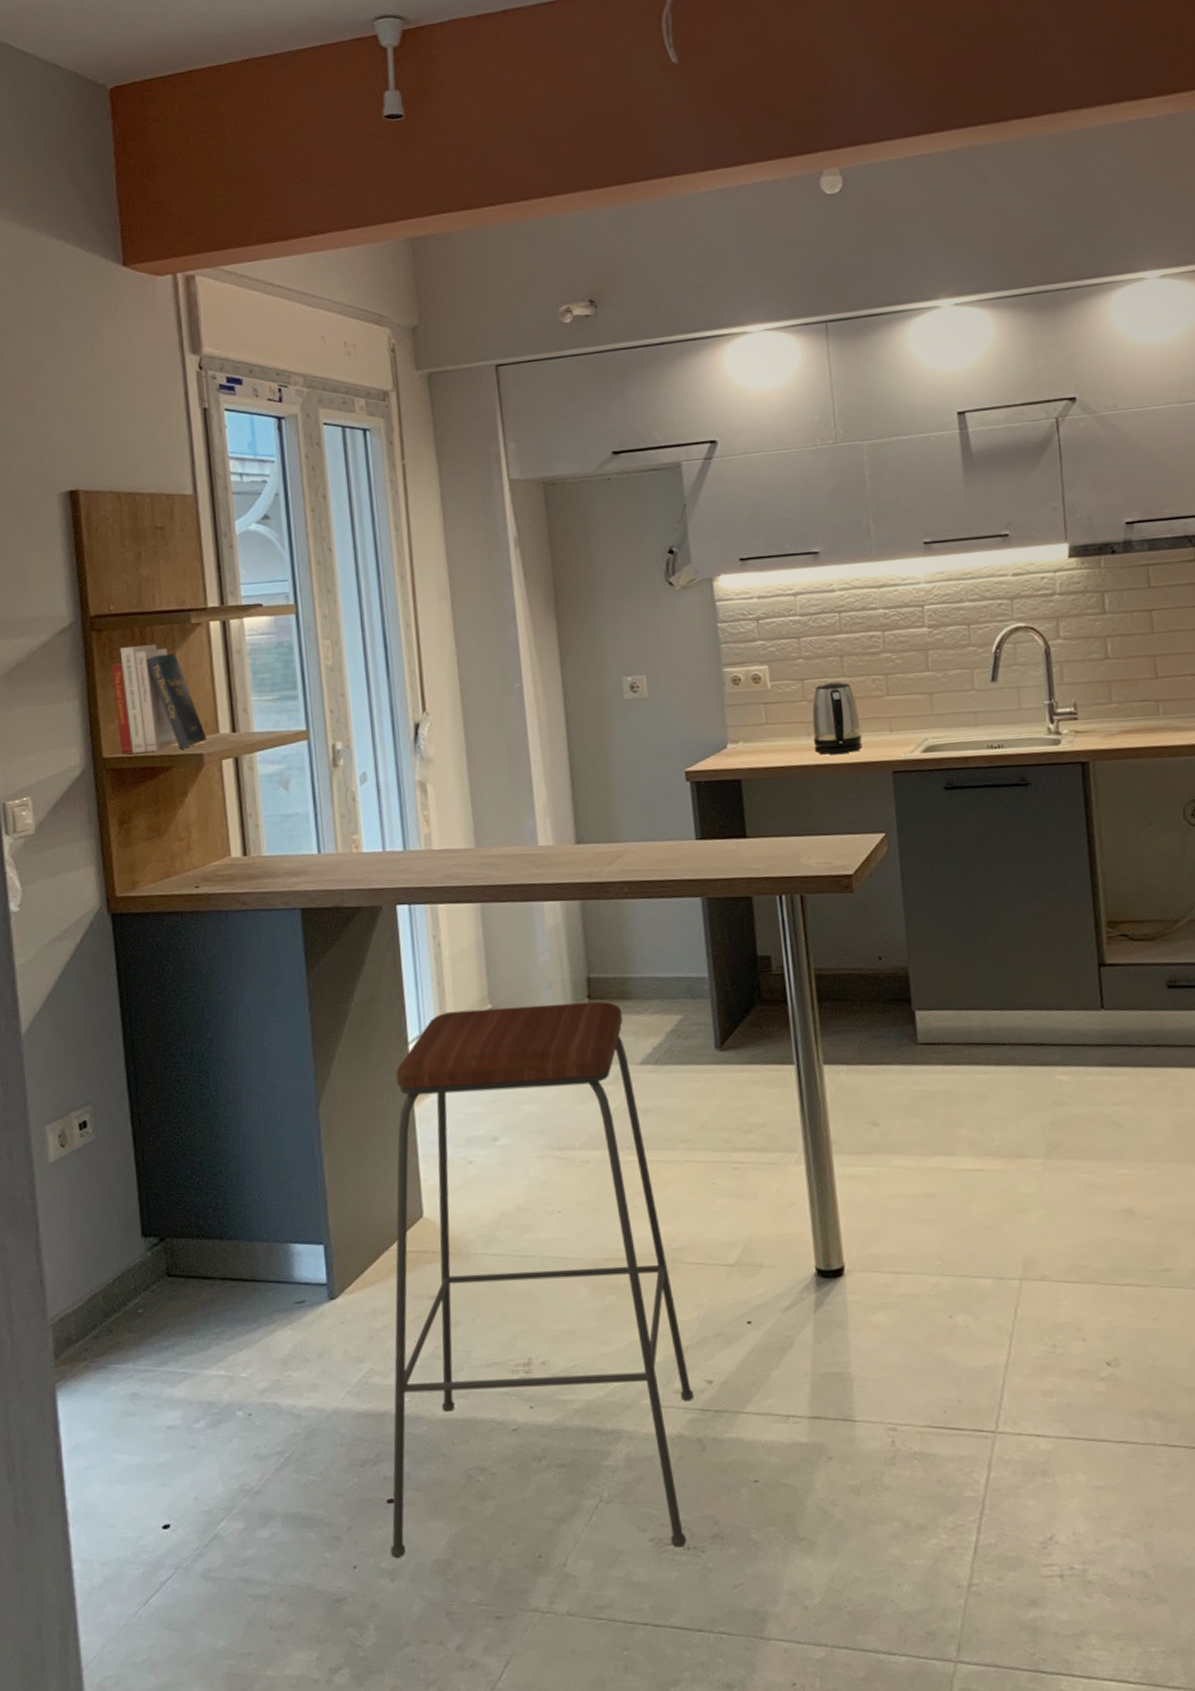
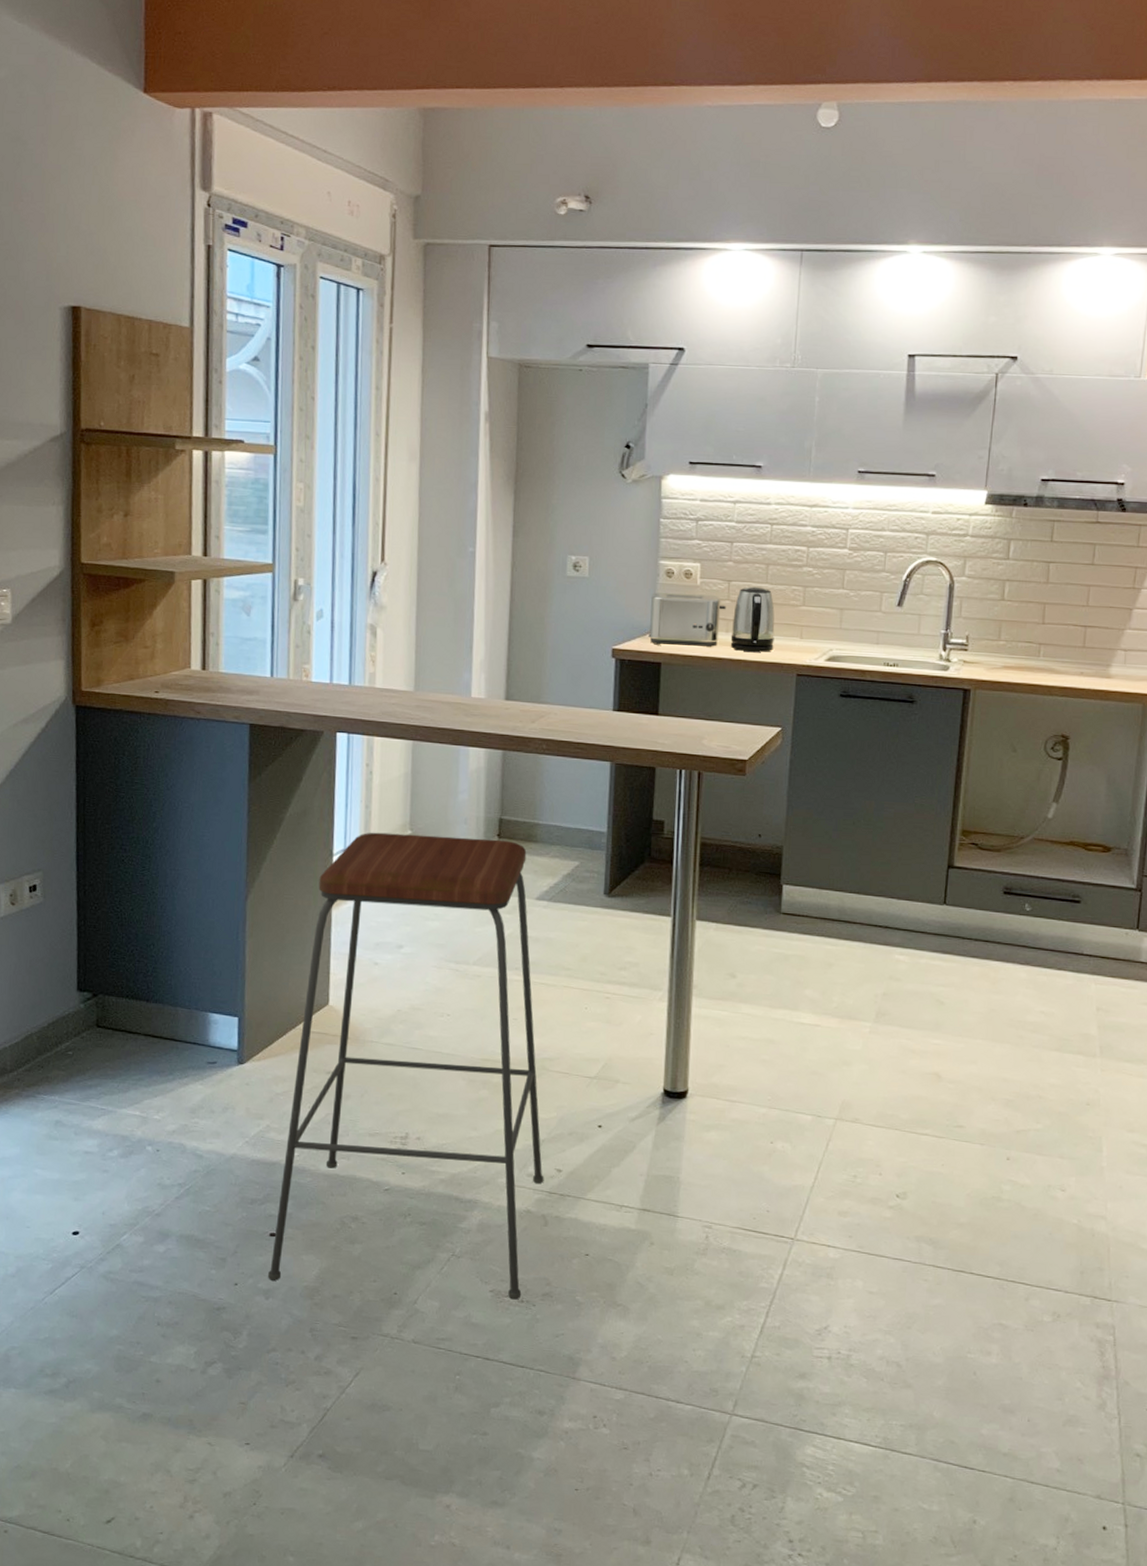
books: present [111,643,207,755] -> none [96,462,180,565]
toaster: none [720,697,803,761] -> present [648,592,726,648]

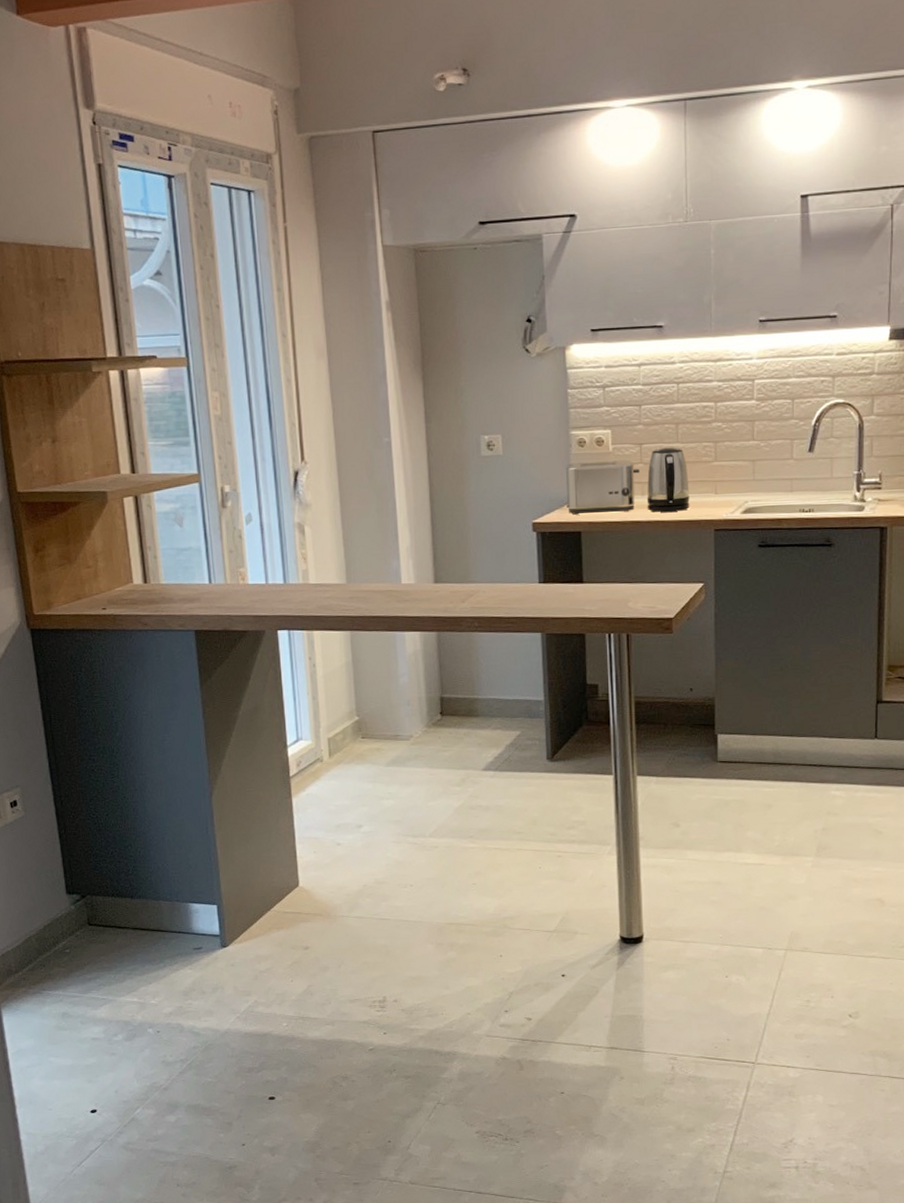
bar stool: present [267,832,544,1300] -> none [271,717,516,1139]

